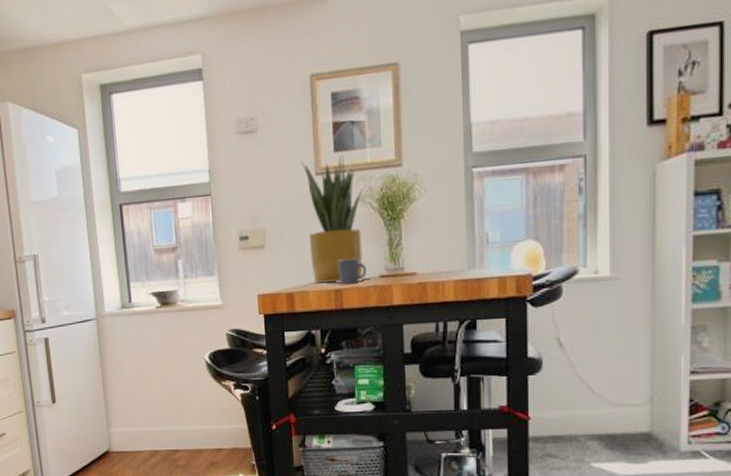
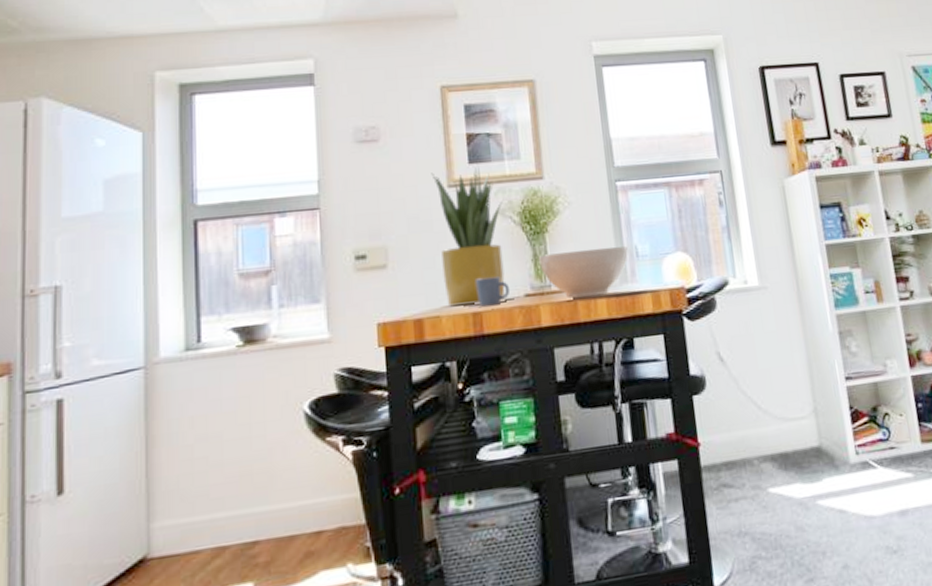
bowl: none [394,233,478,281] -> present [539,246,628,299]

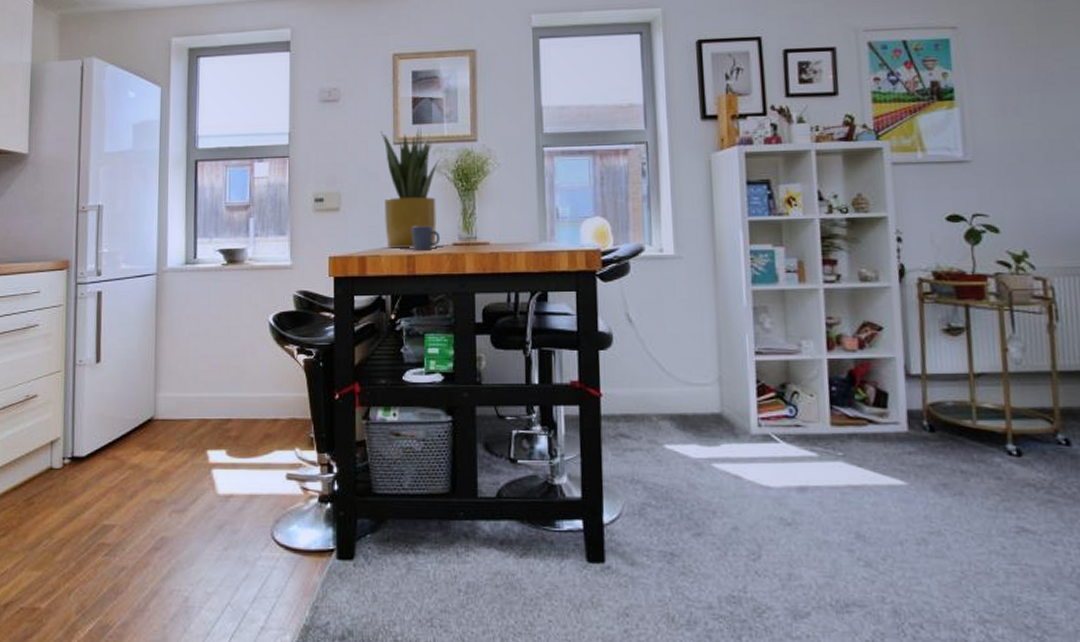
bowl: present [539,246,628,299] -> none [468,207,549,251]

